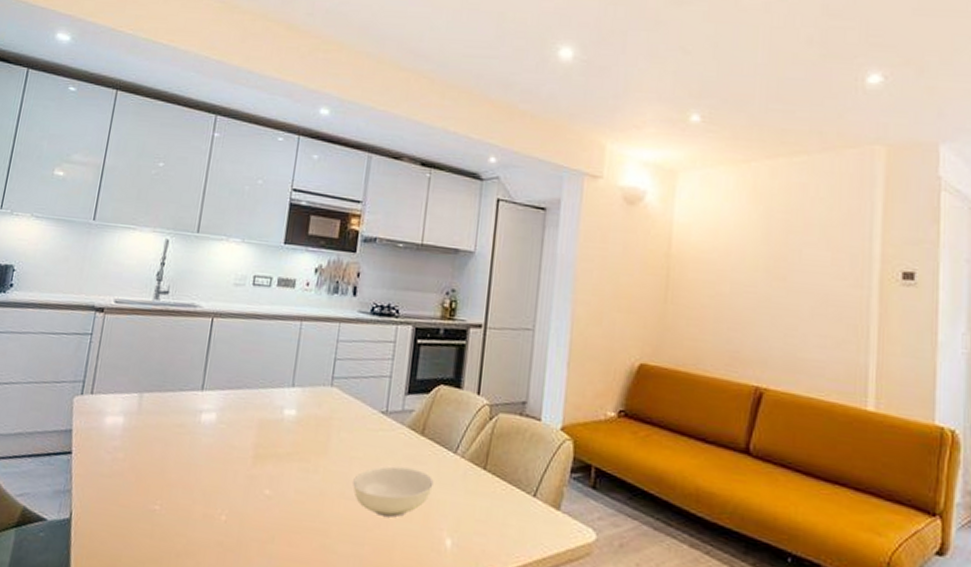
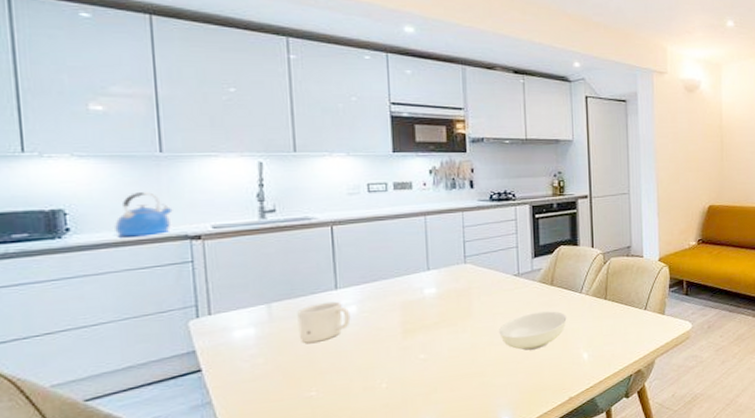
kettle: none [43,257,89,302] -> present [115,192,173,237]
mug: none [158,402,210,448] -> present [297,301,351,343]

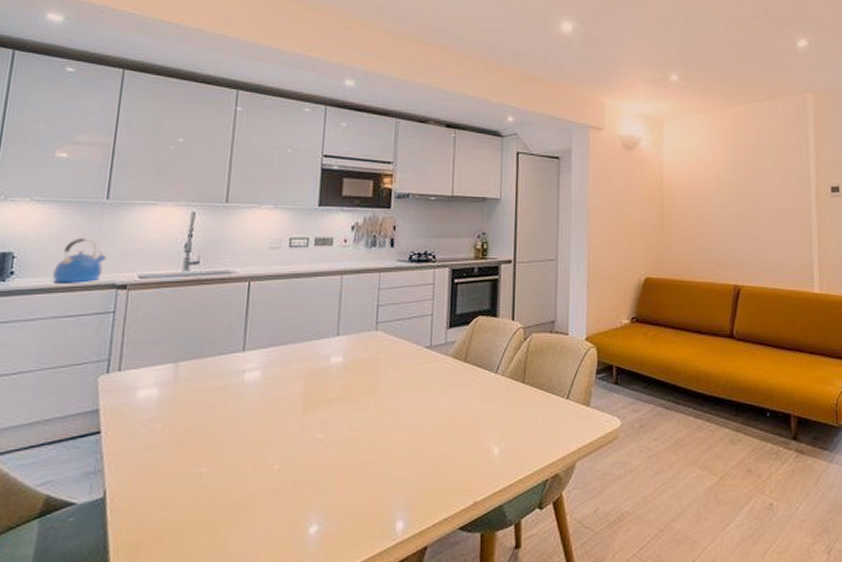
mug: present [297,301,351,343] -> none [199,364,254,410]
bowl: present [499,311,567,351] -> none [404,392,479,438]

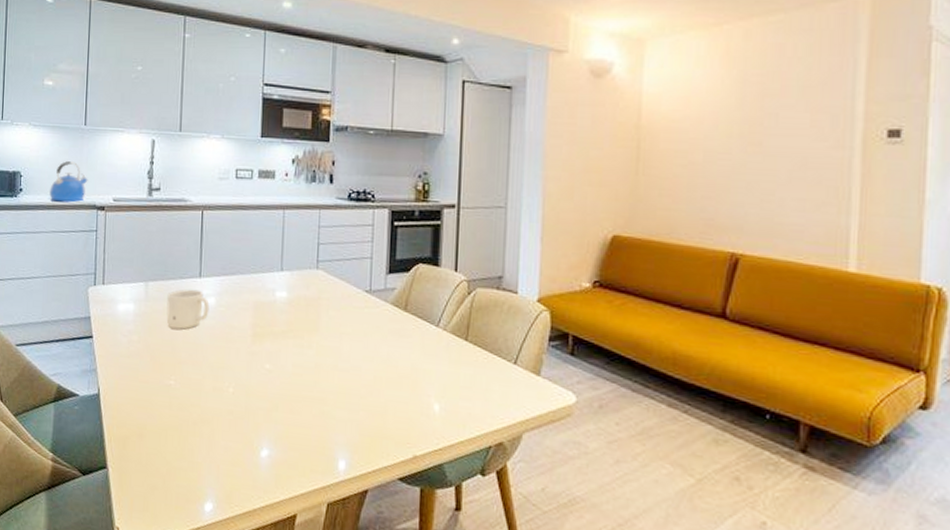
mug: none [199,364,254,410] -> present [166,289,210,330]

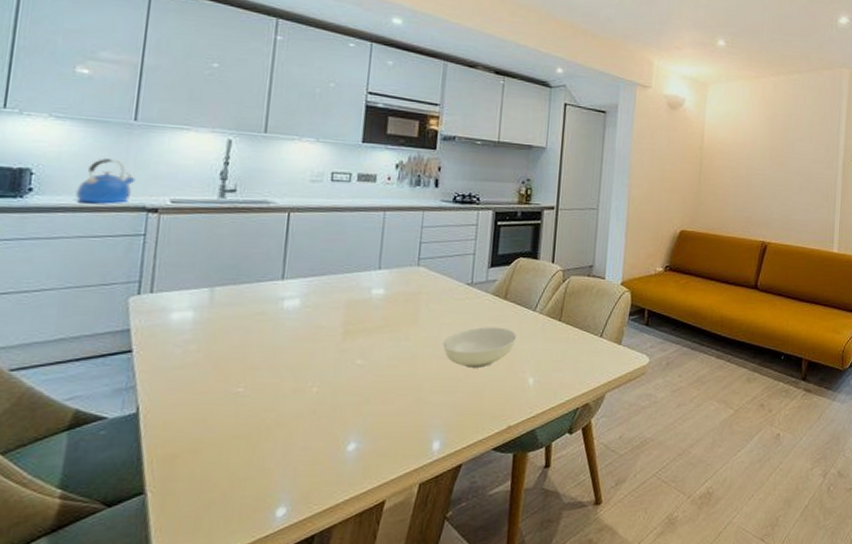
mug: present [166,289,210,330] -> none [236,292,293,334]
bowl: none [344,340,419,386] -> present [443,327,517,368]

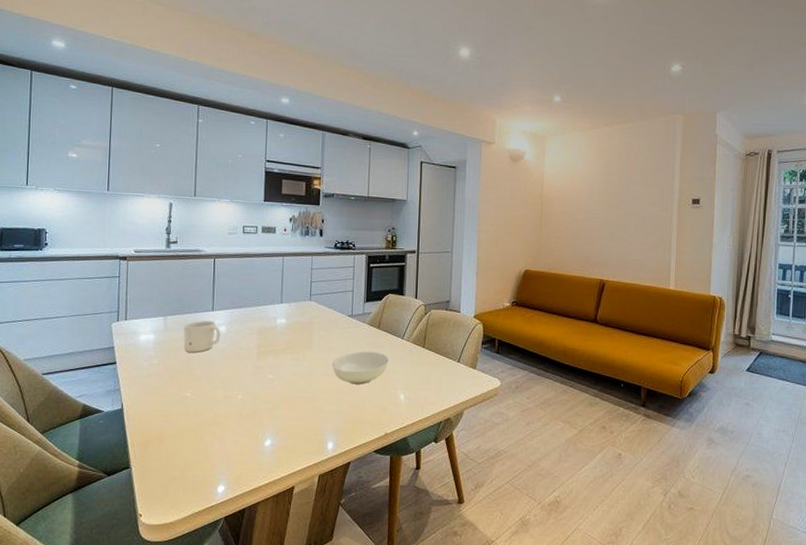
kettle: present [76,158,136,204] -> none [74,220,111,254]
mug: none [236,292,293,334] -> present [183,320,221,352]

